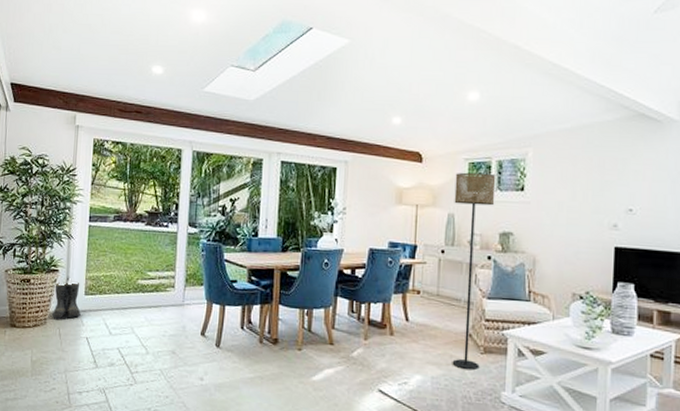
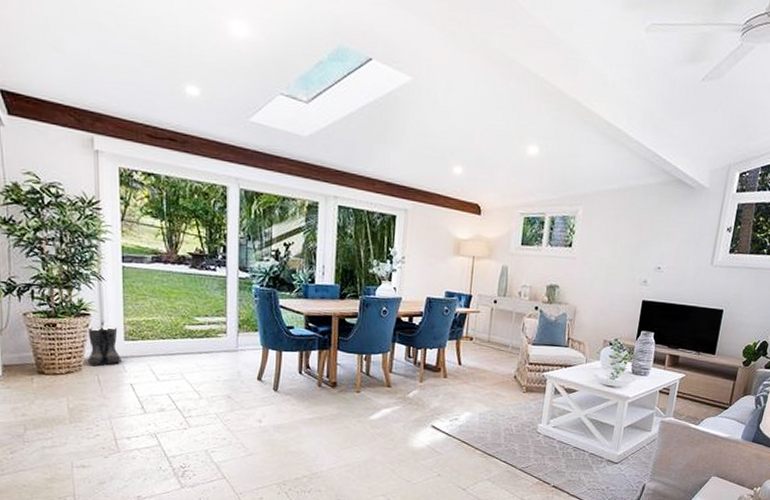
floor lamp: present [452,172,496,370] -> none [498,226,548,407]

